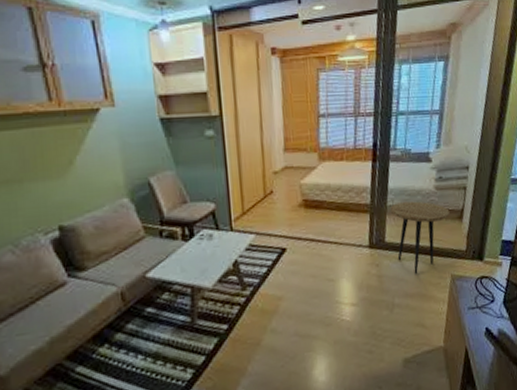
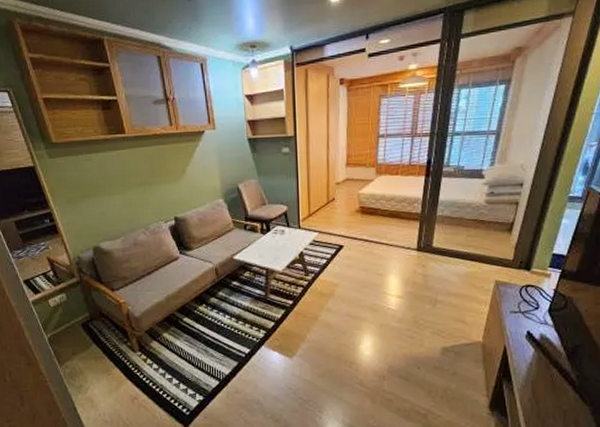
side table: present [390,201,450,274] -> none [439,213,499,277]

